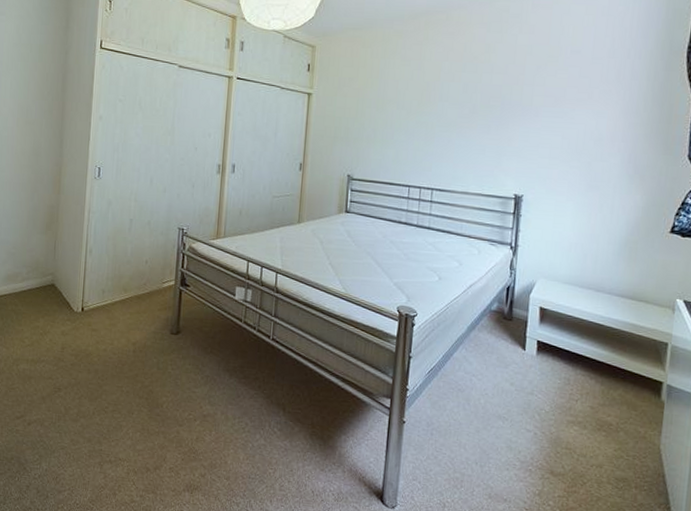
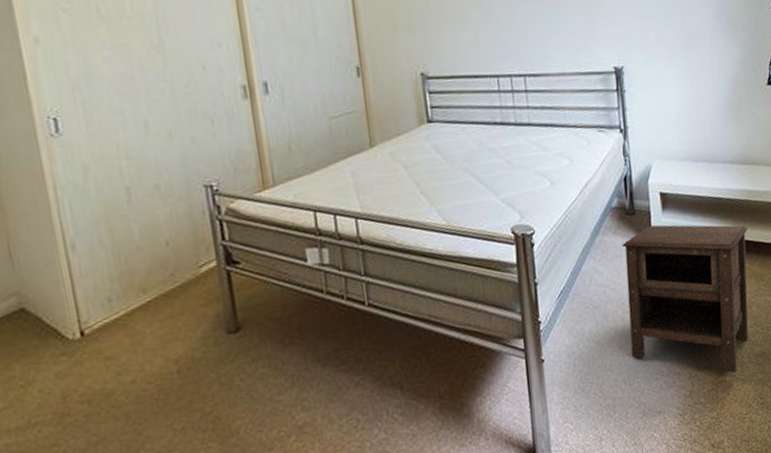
nightstand: none [487,333,627,488] -> present [622,224,749,373]

